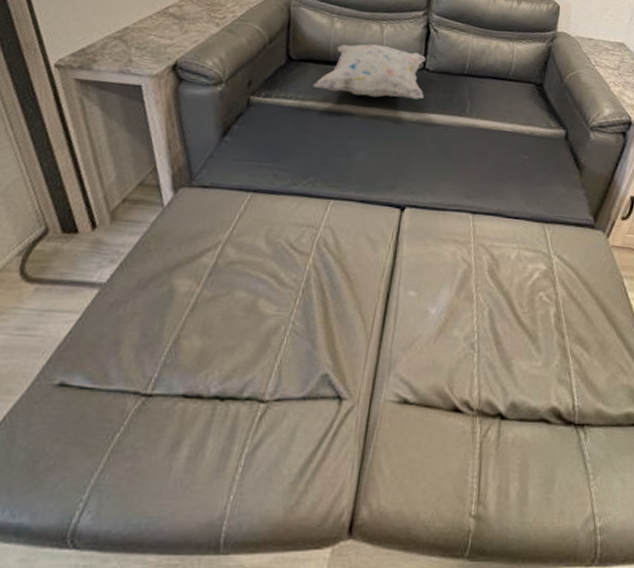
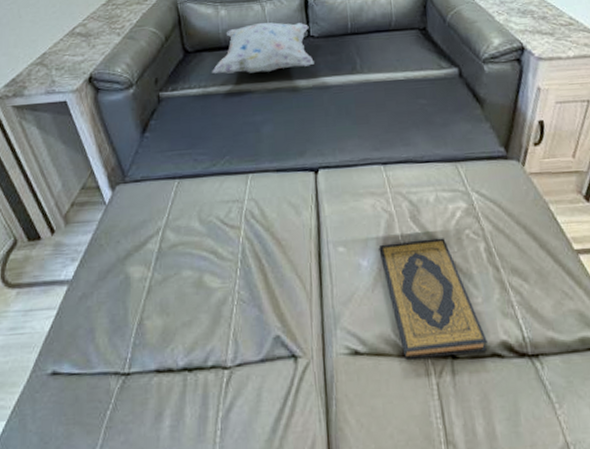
hardback book: none [450,294,538,416] -> present [379,238,487,360]

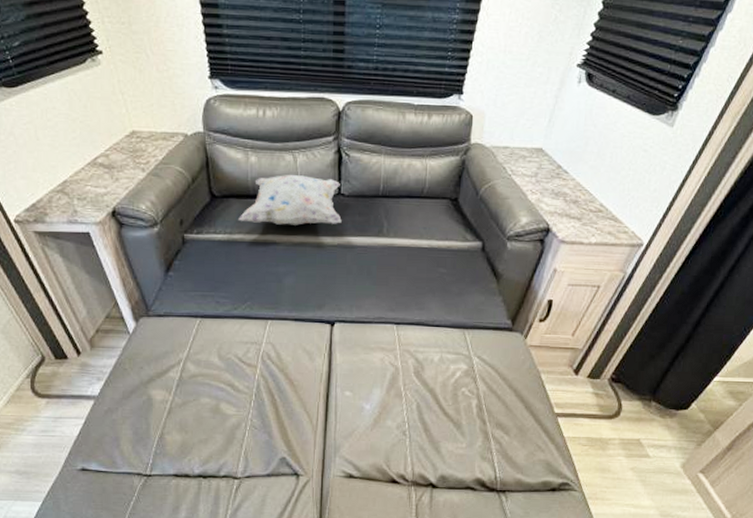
hardback book: present [379,238,487,360] -> none [382,392,464,486]

